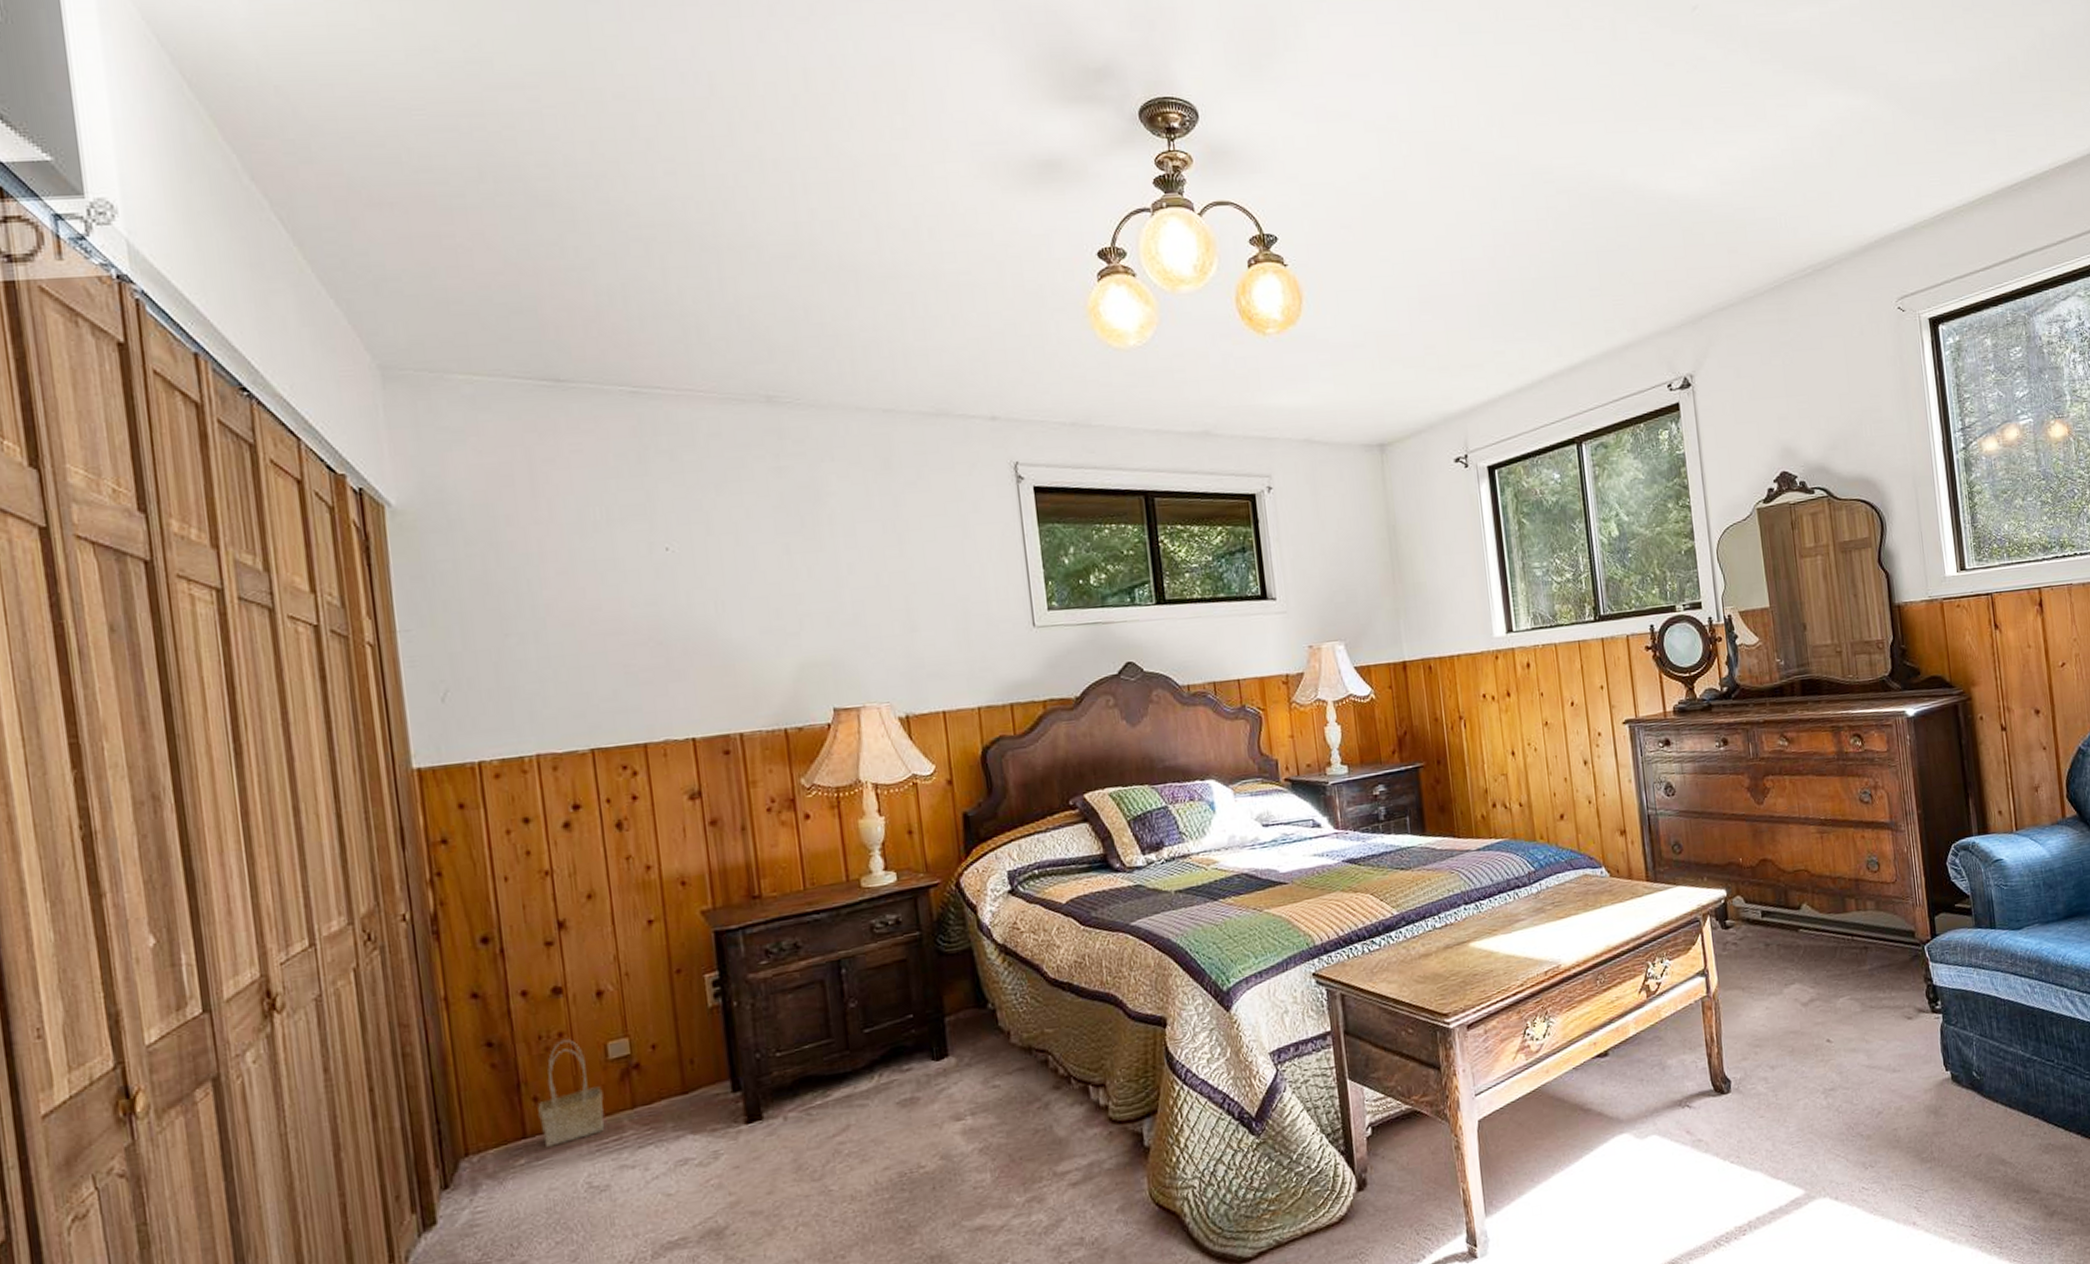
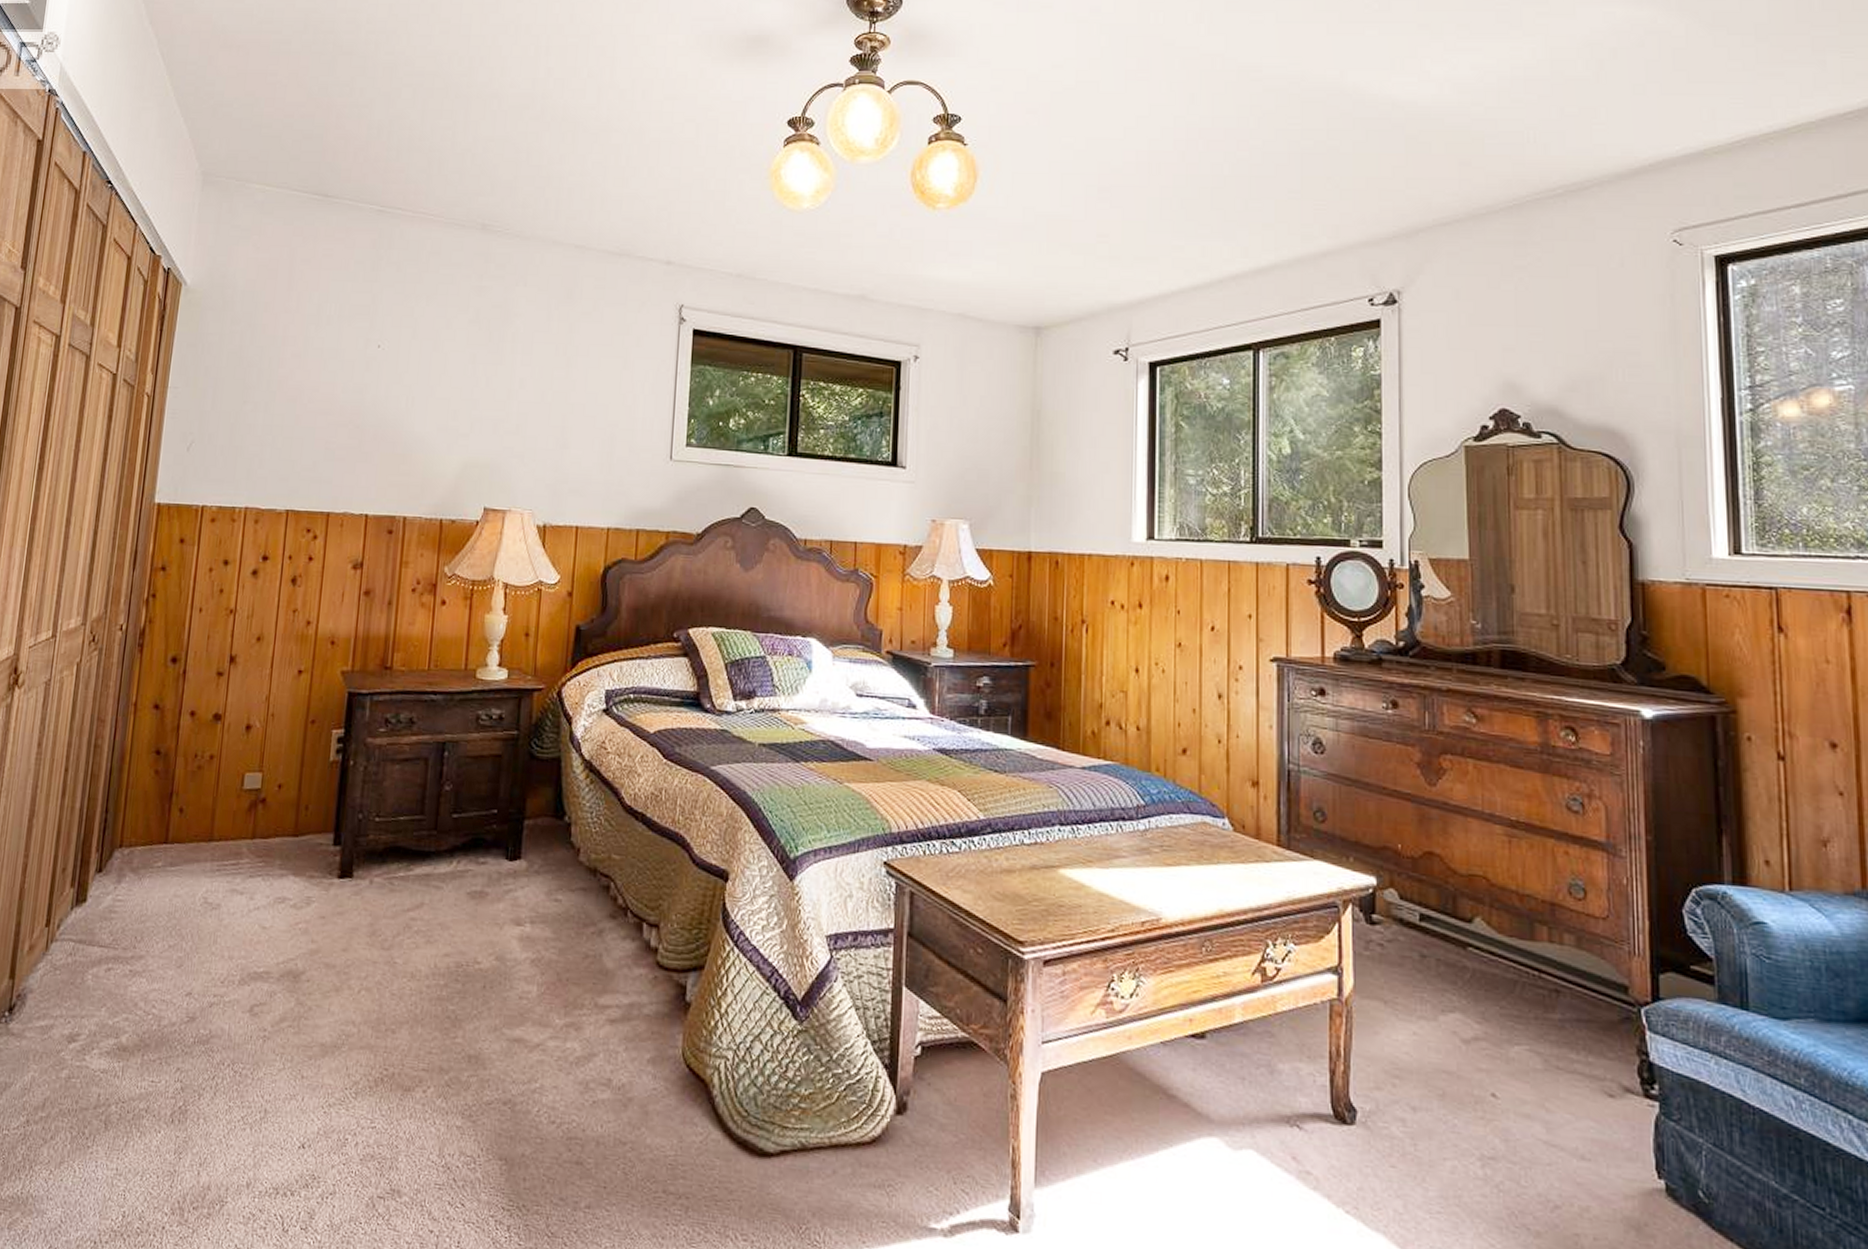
basket: present [537,1039,605,1147] -> none [179,761,233,857]

